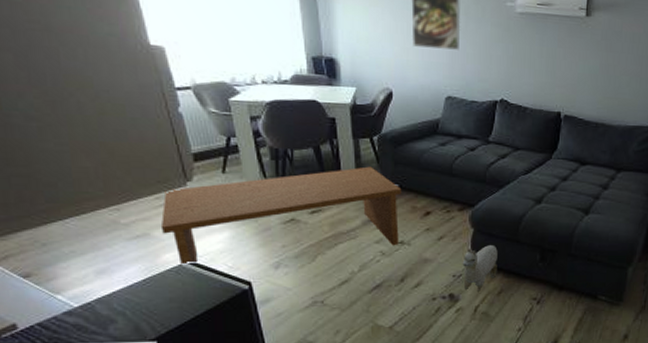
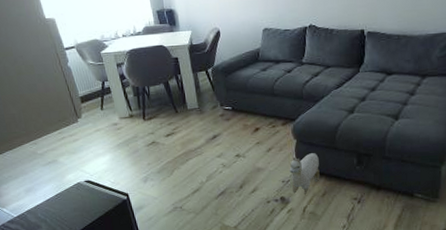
coffee table: present [160,166,402,266] -> none [63,94,236,184]

